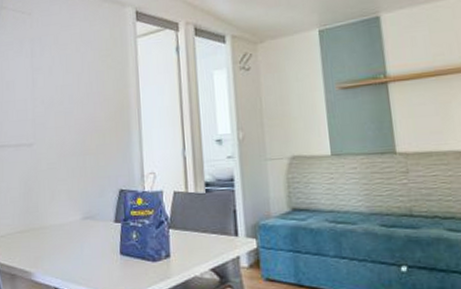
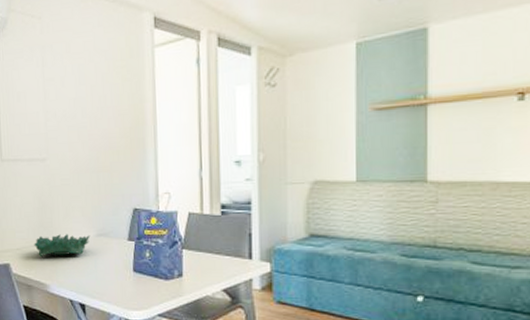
decorative bowl: none [19,218,77,244] -> present [34,234,90,258]

